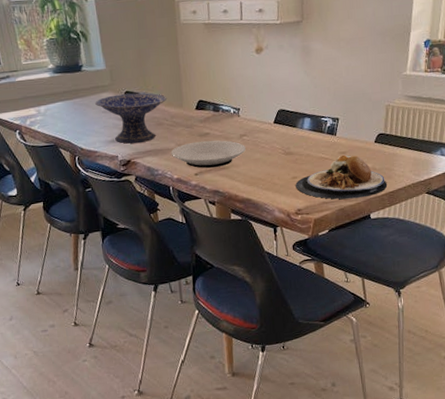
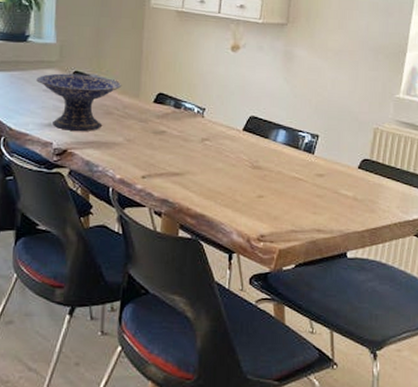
plate: present [171,140,246,168] -> none [117,139,206,172]
plate: present [295,154,388,200] -> none [261,177,370,231]

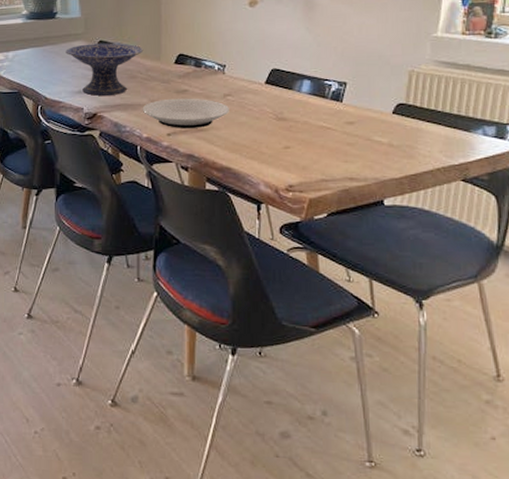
plate: none [117,139,206,172] -> present [142,98,229,128]

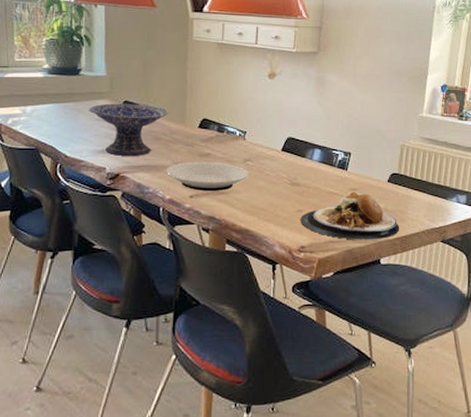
plate: none [288,125,408,179] -> present [300,191,400,240]

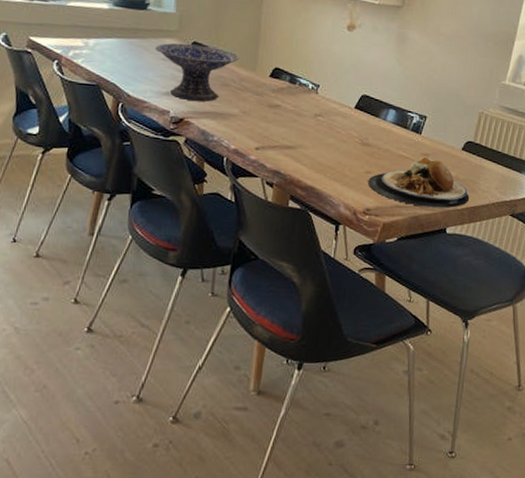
plate: present [166,161,249,191] -> none [232,112,319,145]

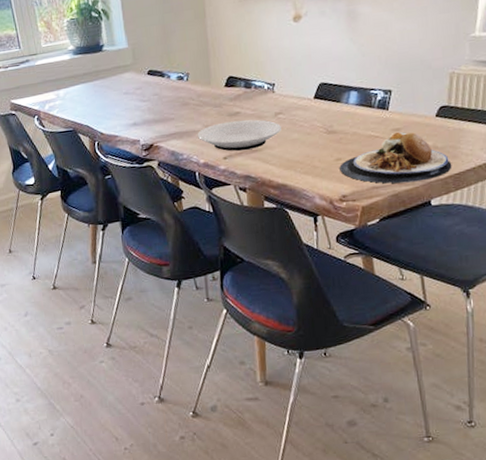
decorative bowl: present [155,43,240,102] -> none [116,71,194,127]
plate: none [232,112,319,145] -> present [197,119,281,151]

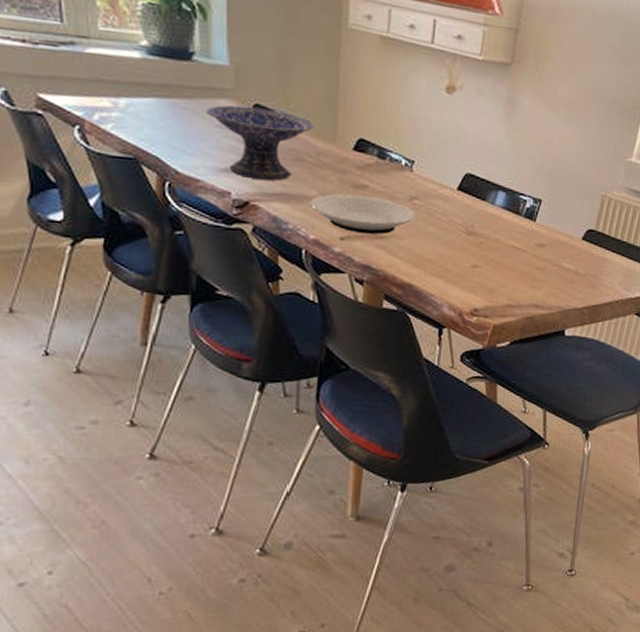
decorative bowl: none [116,71,194,127] -> present [206,105,315,181]
plate: present [339,131,452,184] -> none [475,248,591,308]

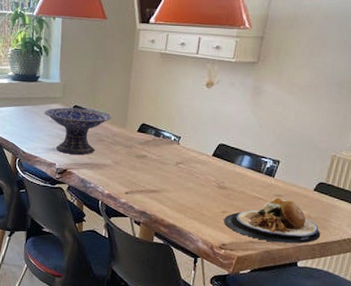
plate: present [309,193,415,235] -> none [106,162,180,190]
plate: none [475,248,591,308] -> present [224,197,321,244]

